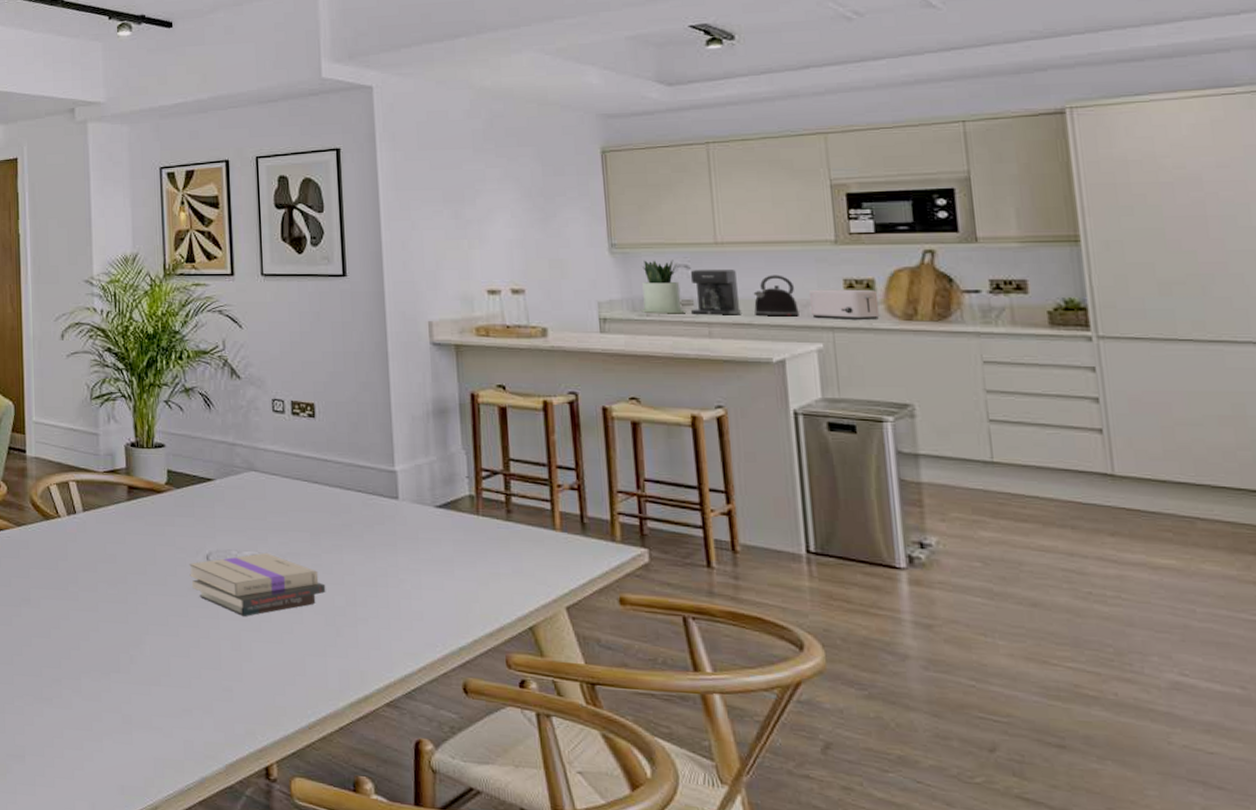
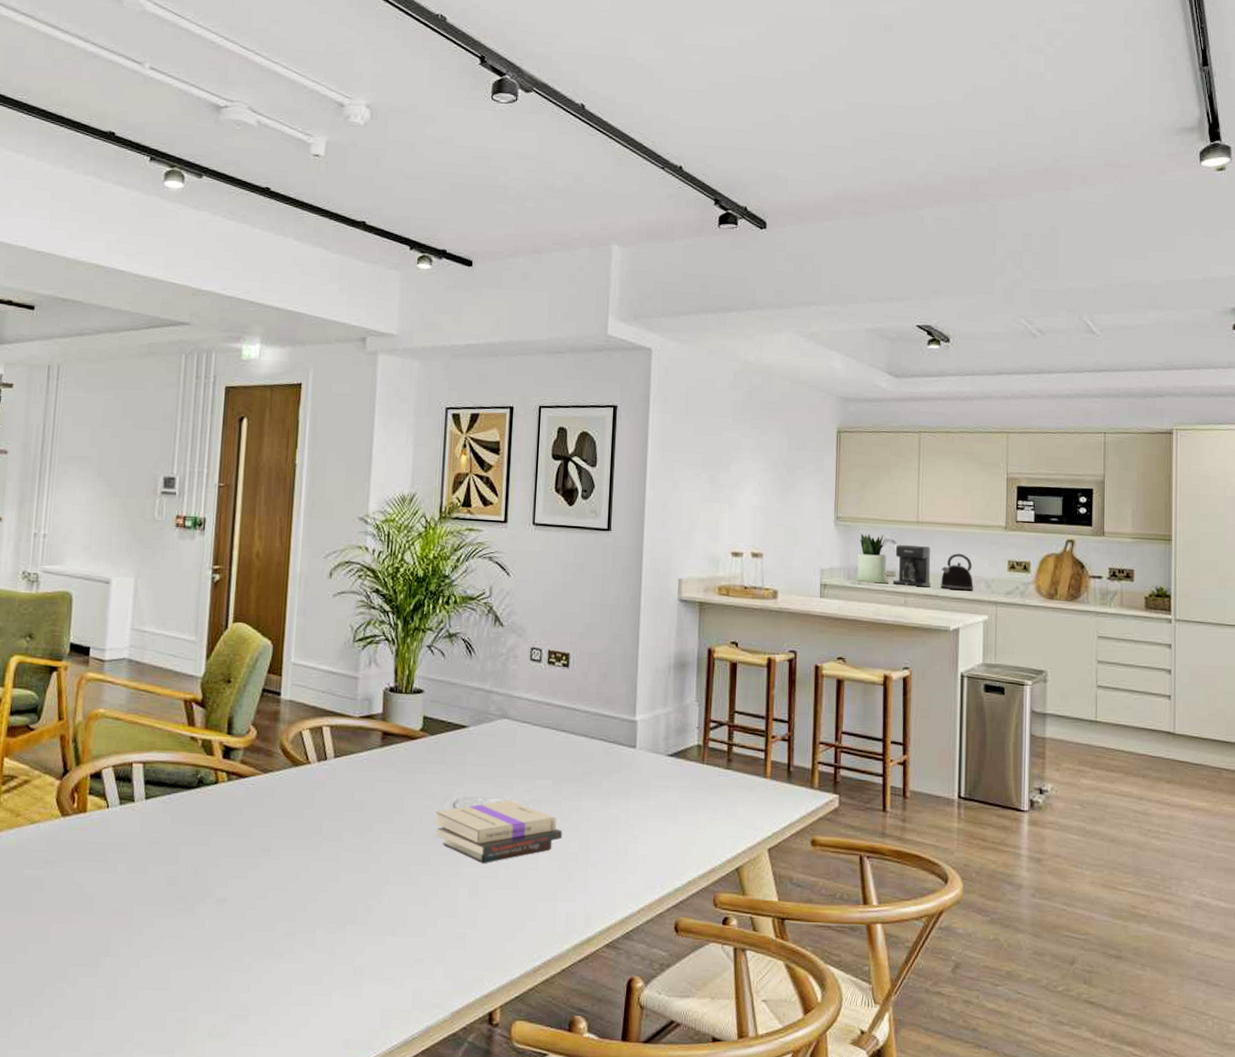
toaster: present [810,289,880,321] -> none [982,568,1031,597]

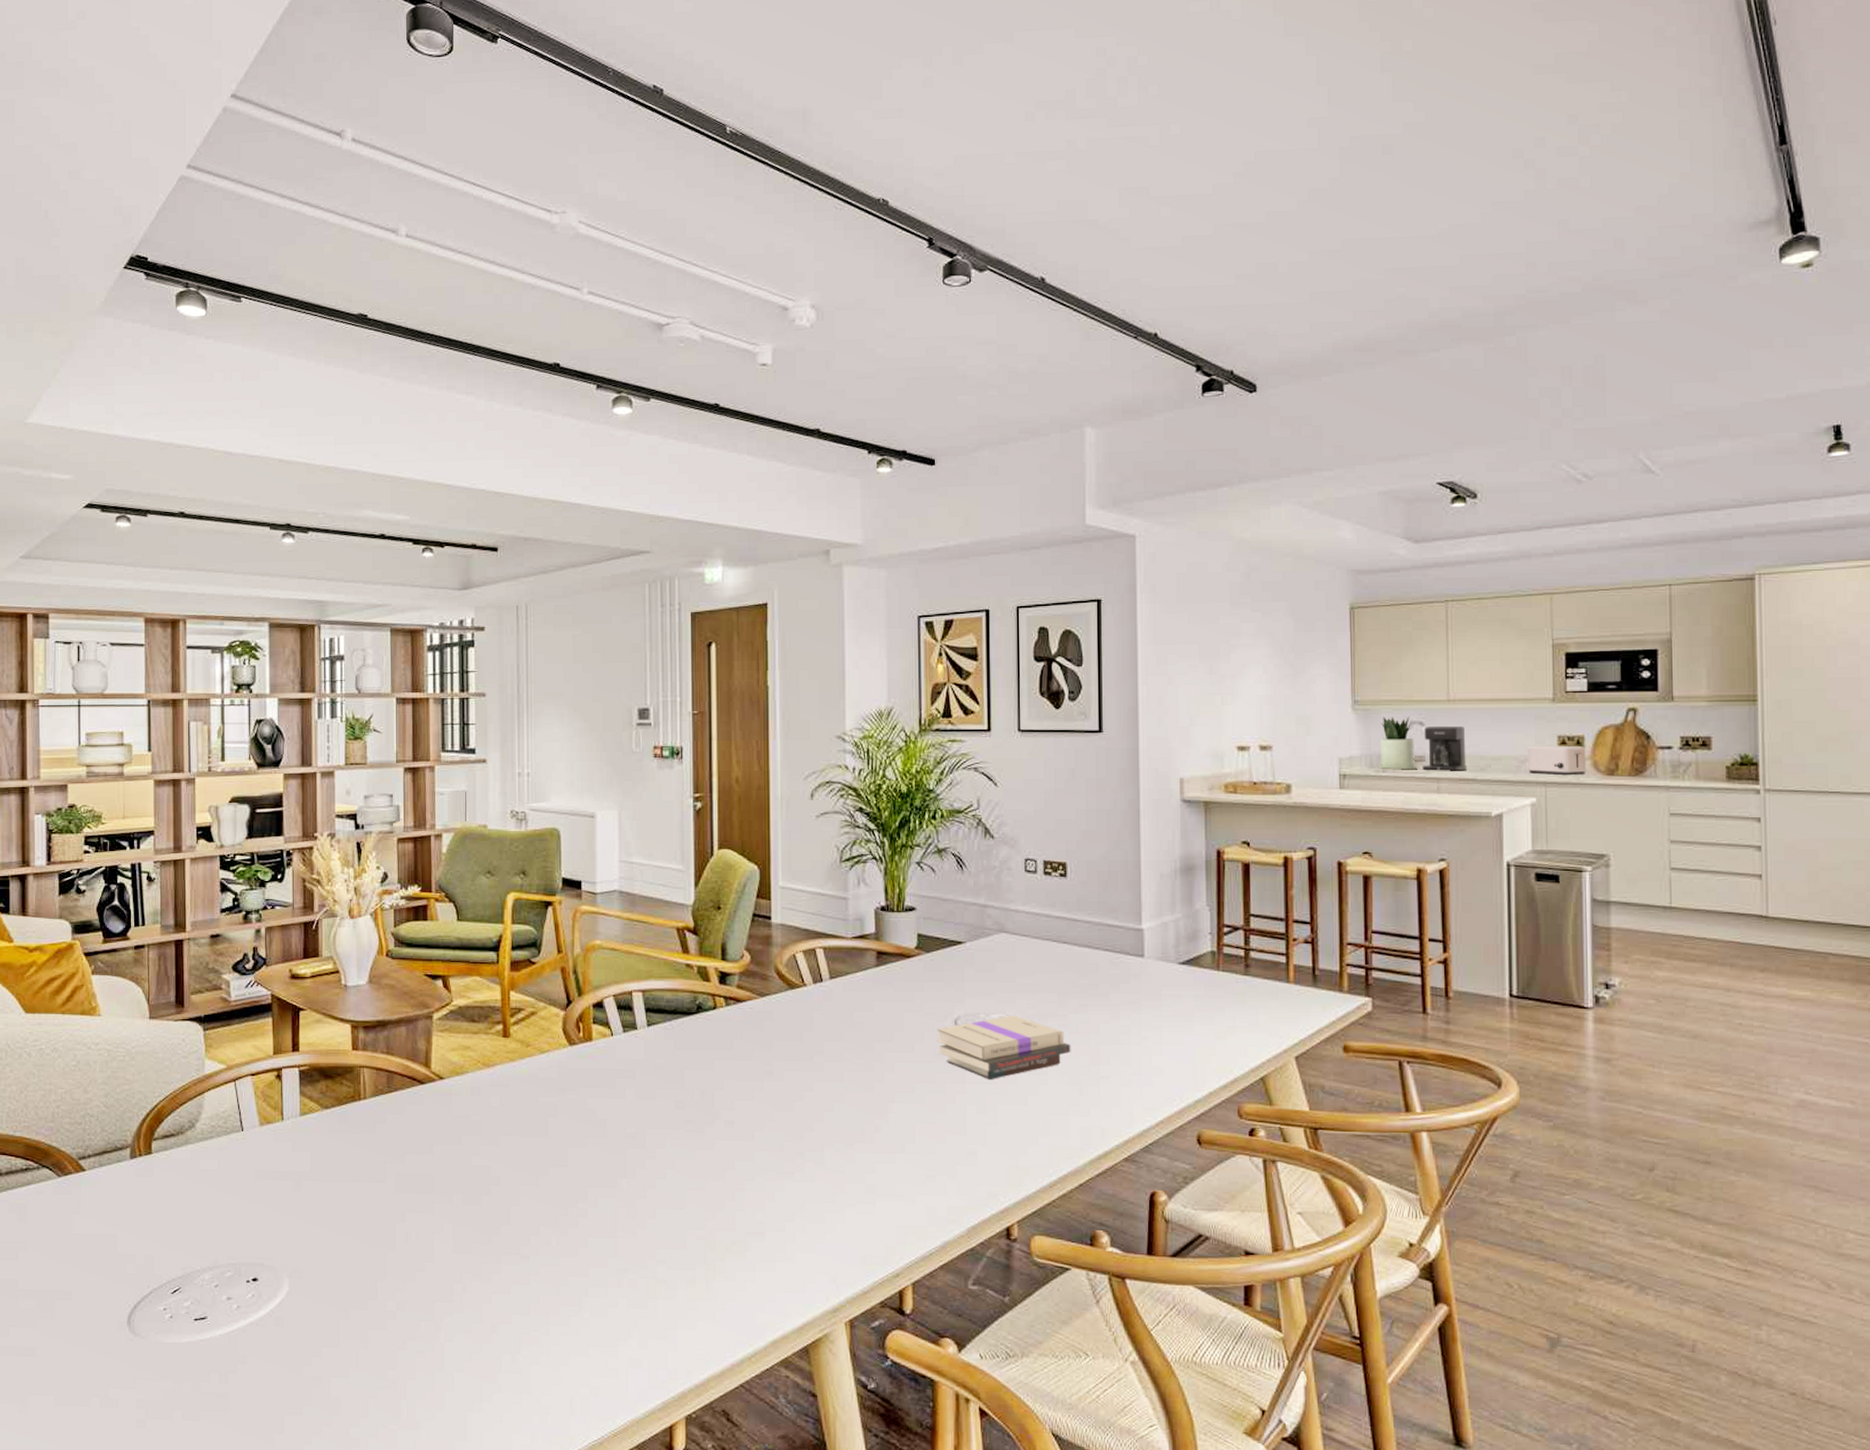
kettle: present [941,553,973,592] -> none [1479,731,1517,773]
toaster: none [982,568,1031,597] -> present [1528,745,1587,776]

